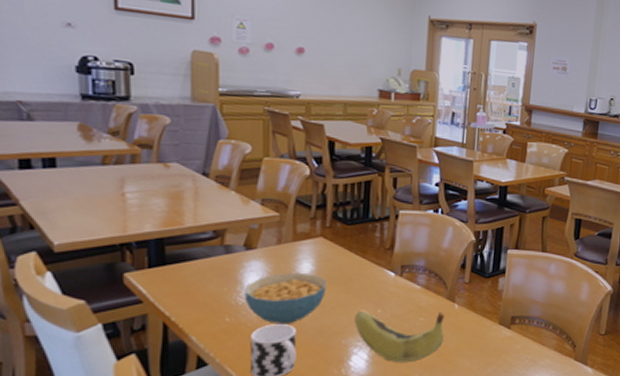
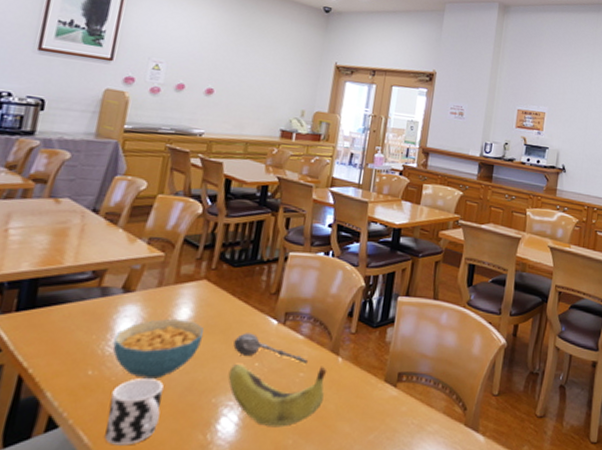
spoon: none [356,284,427,310] -> present [233,333,309,364]

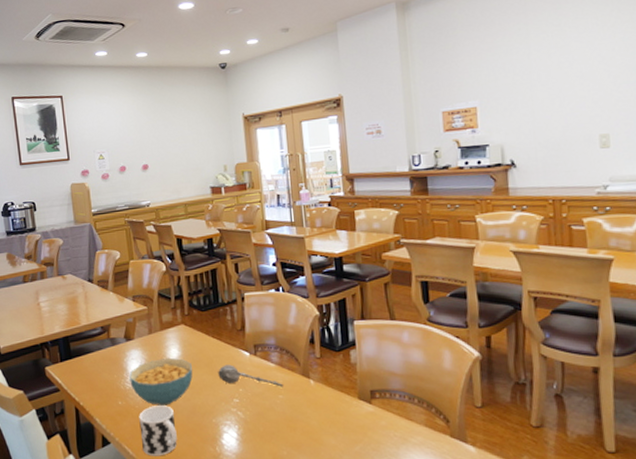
banana: present [228,365,327,428] -> none [220,388,305,441]

